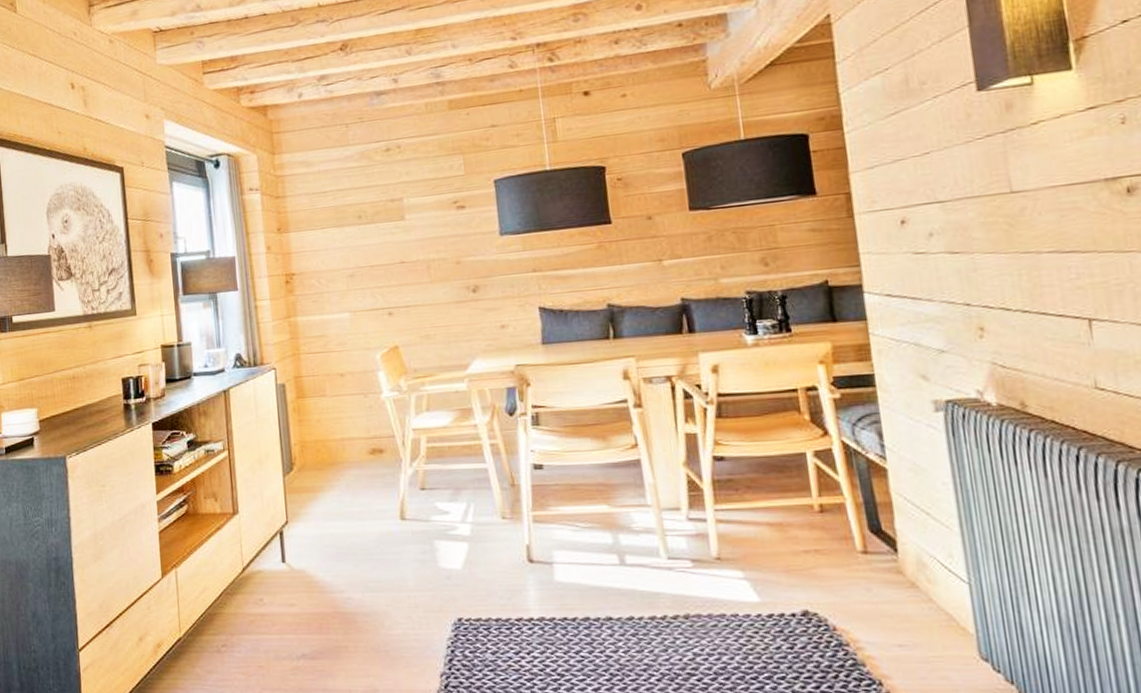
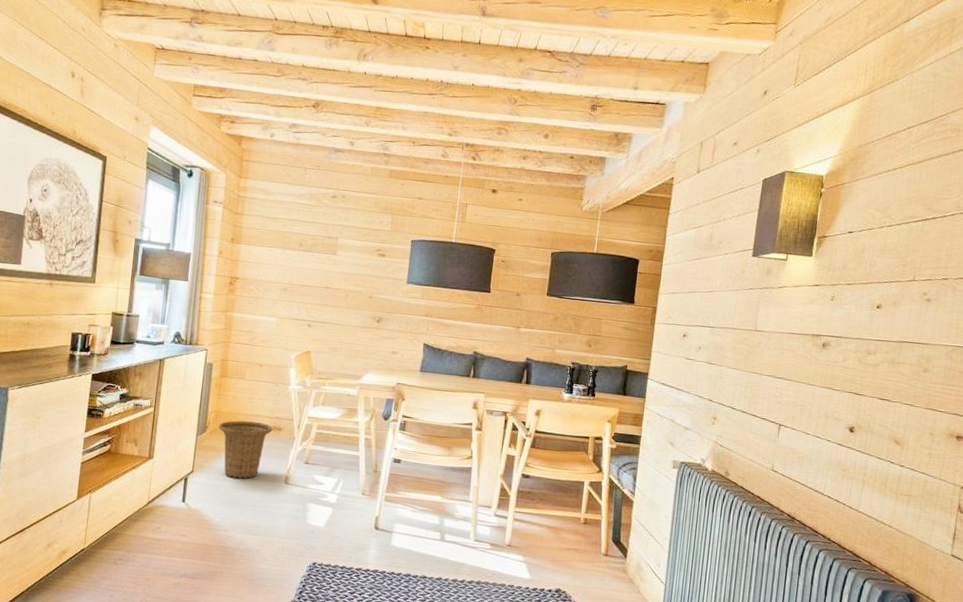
basket: none [307,447,373,523] -> present [218,420,273,479]

